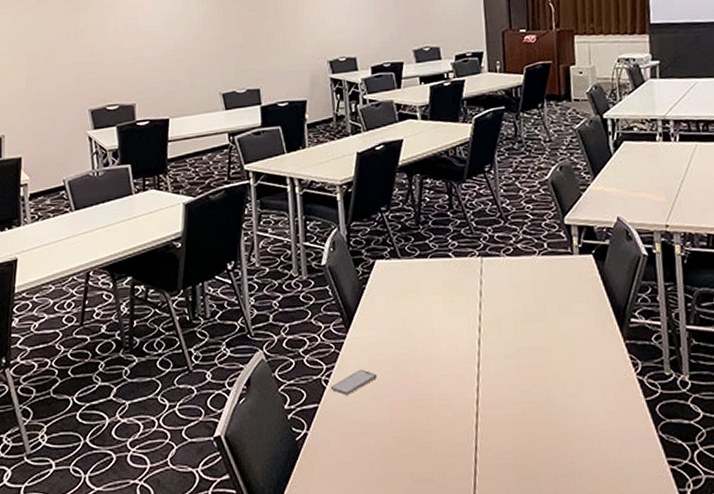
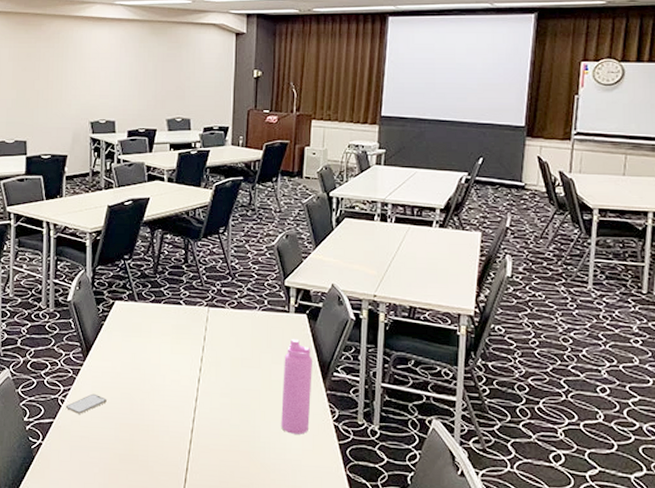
water bottle: none [573,283,611,394] -> present [281,338,312,435]

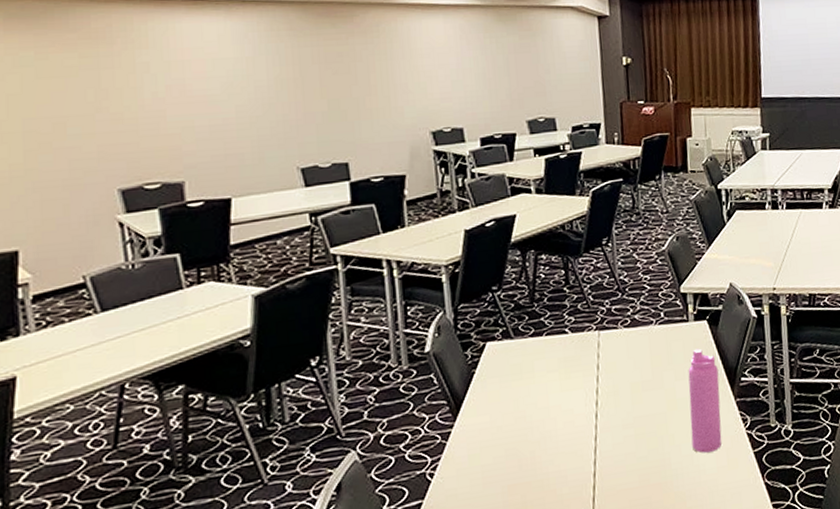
smartphone: present [65,393,107,414] -> none [436,457,488,487]

